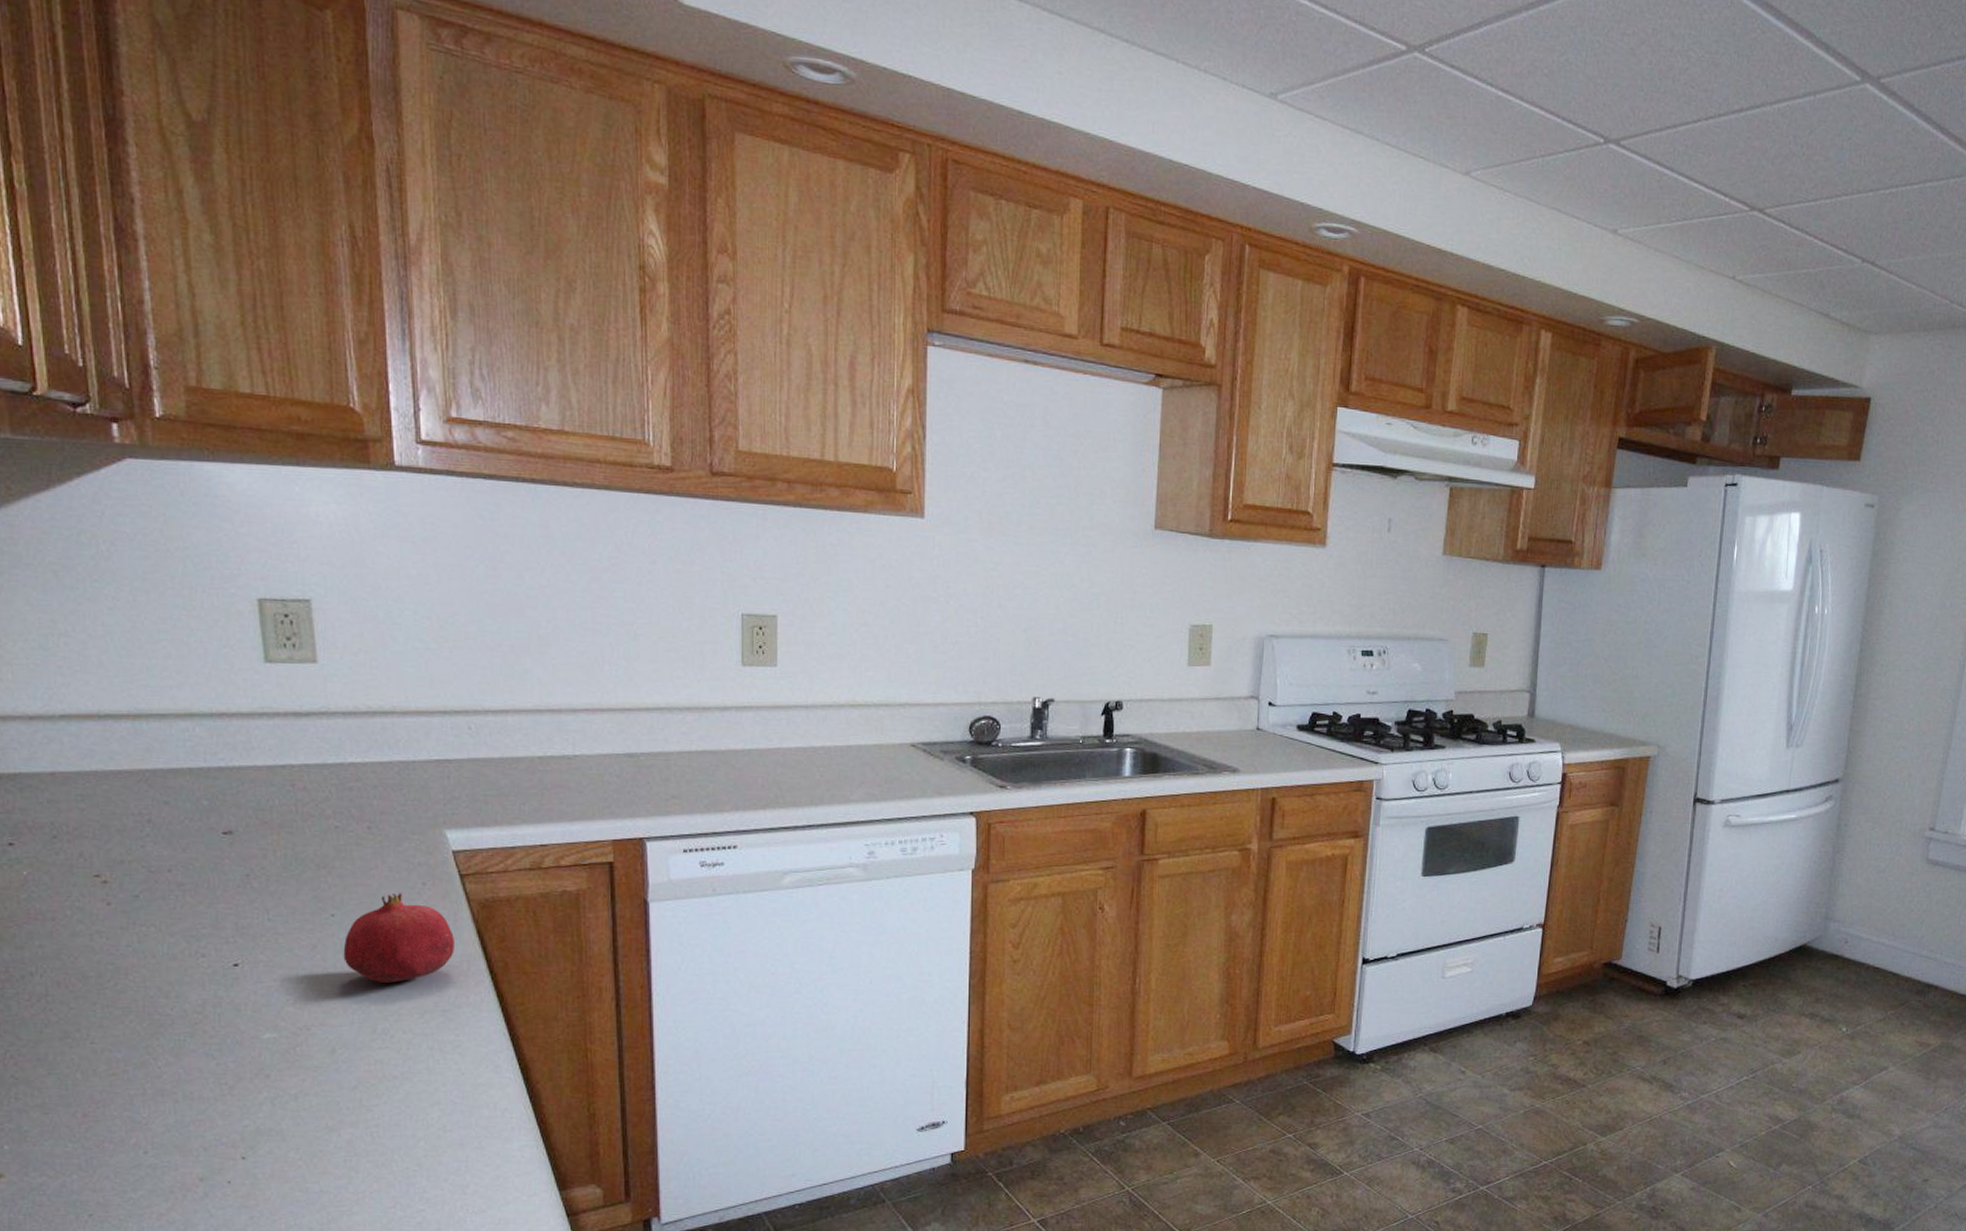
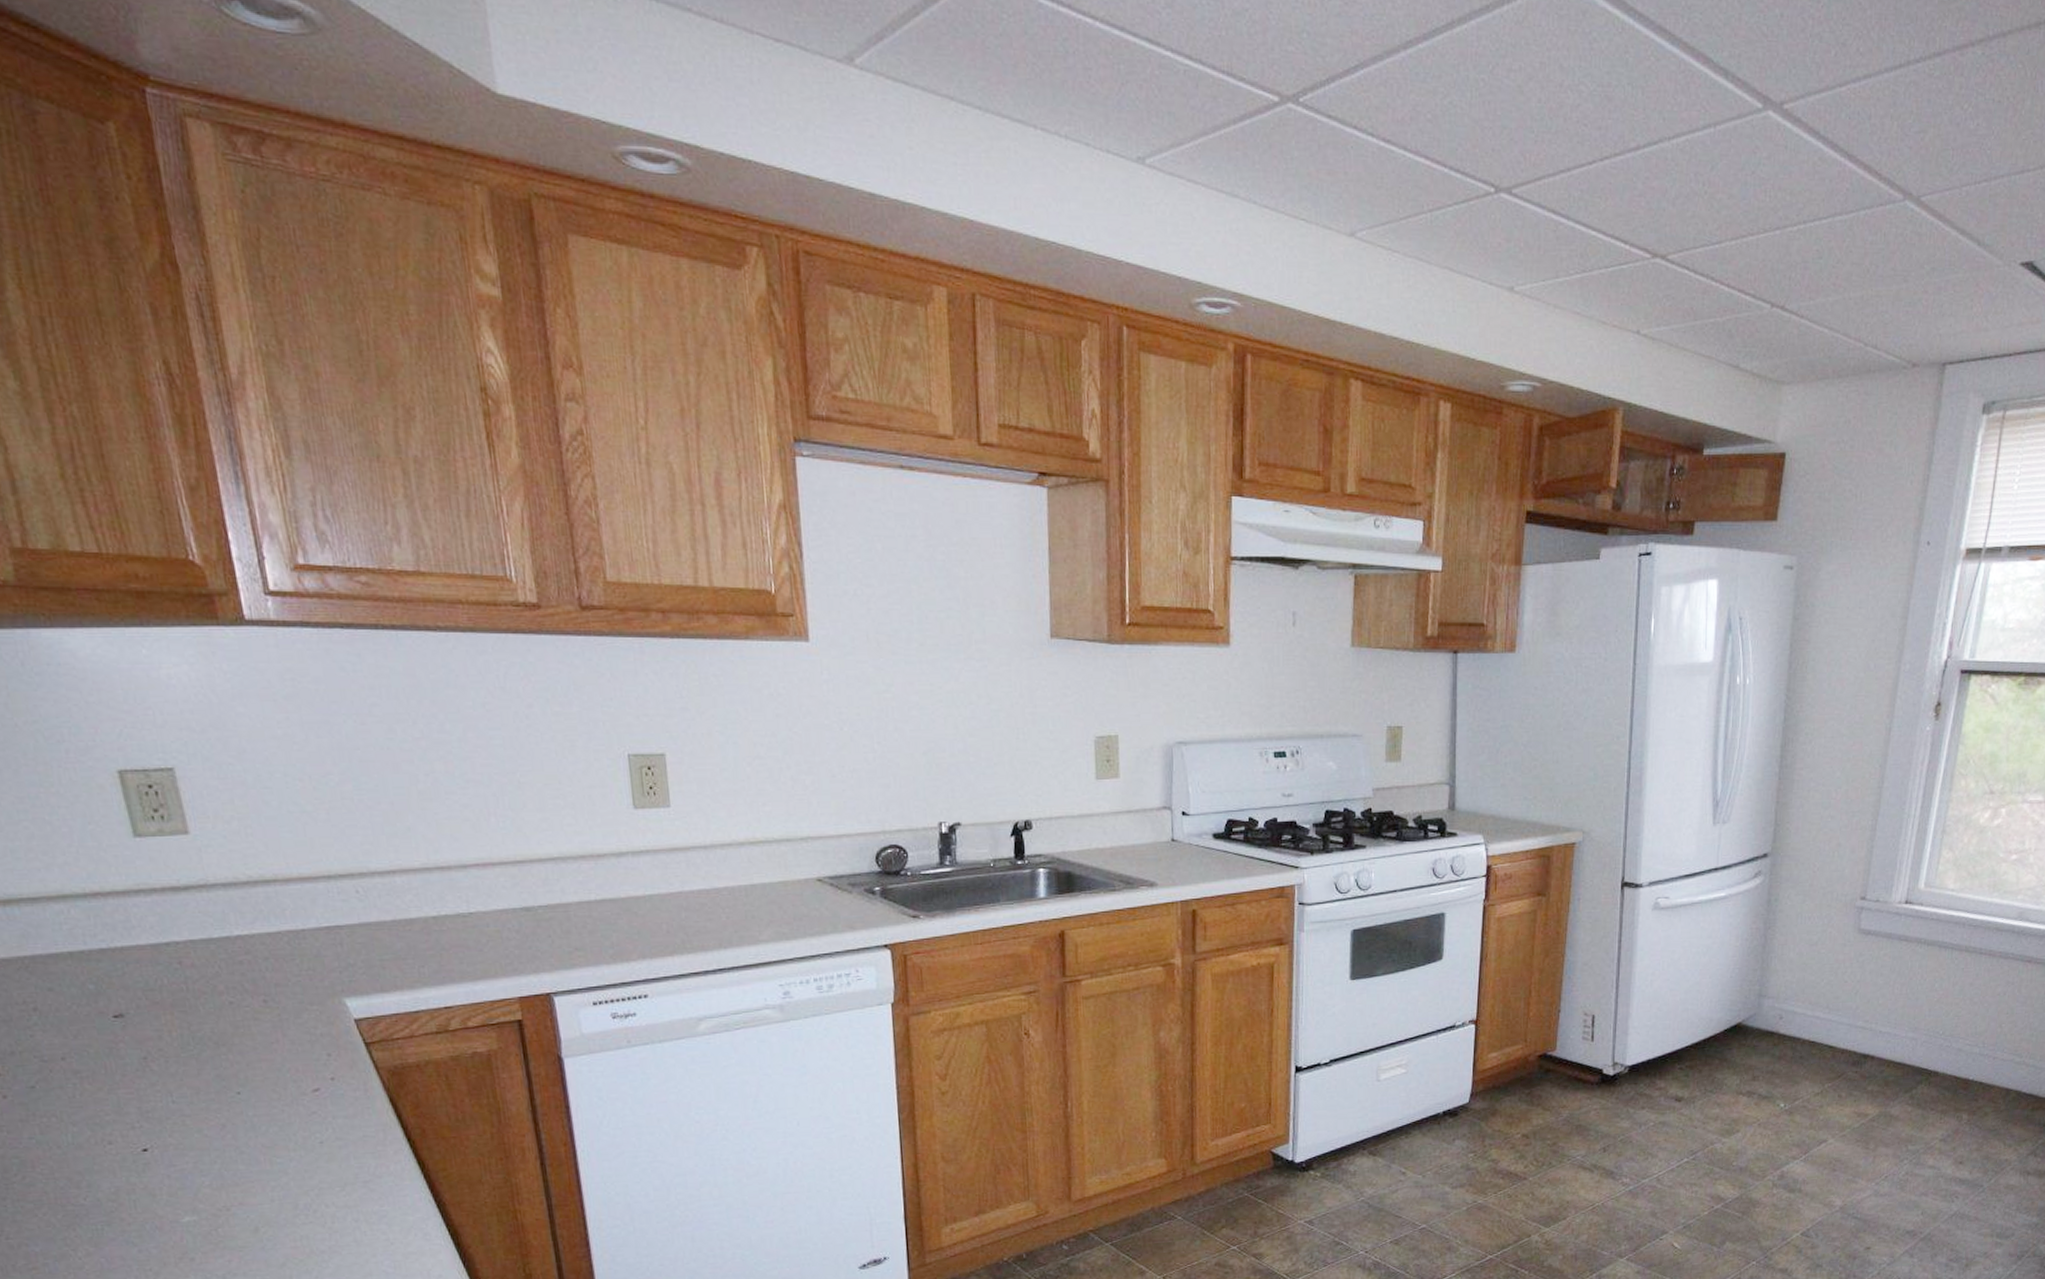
fruit: present [343,892,454,983] -> none [253,1065,369,1158]

